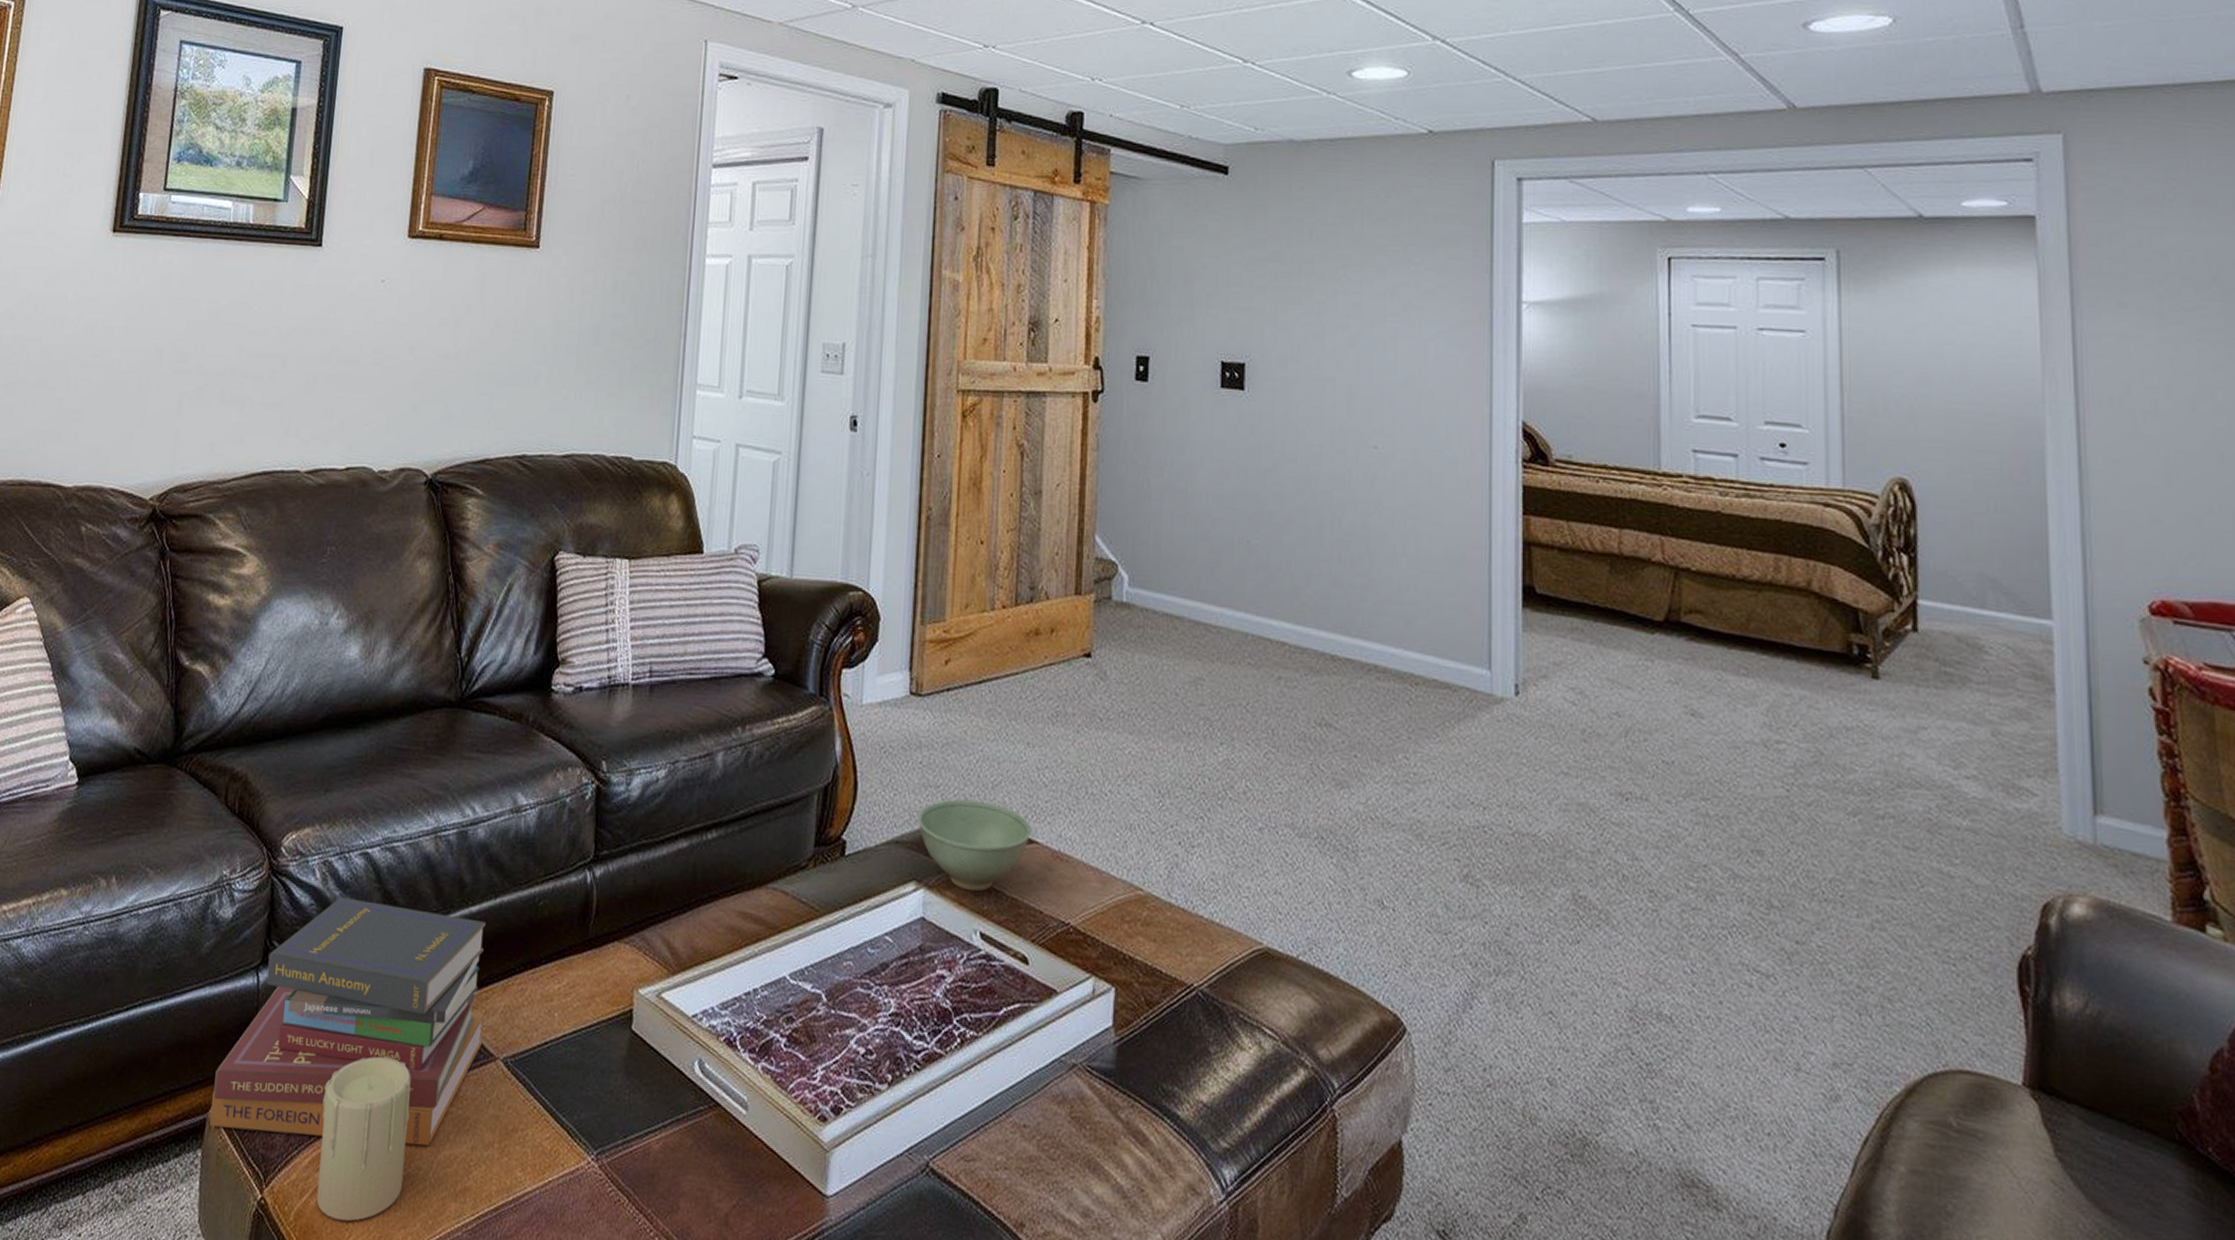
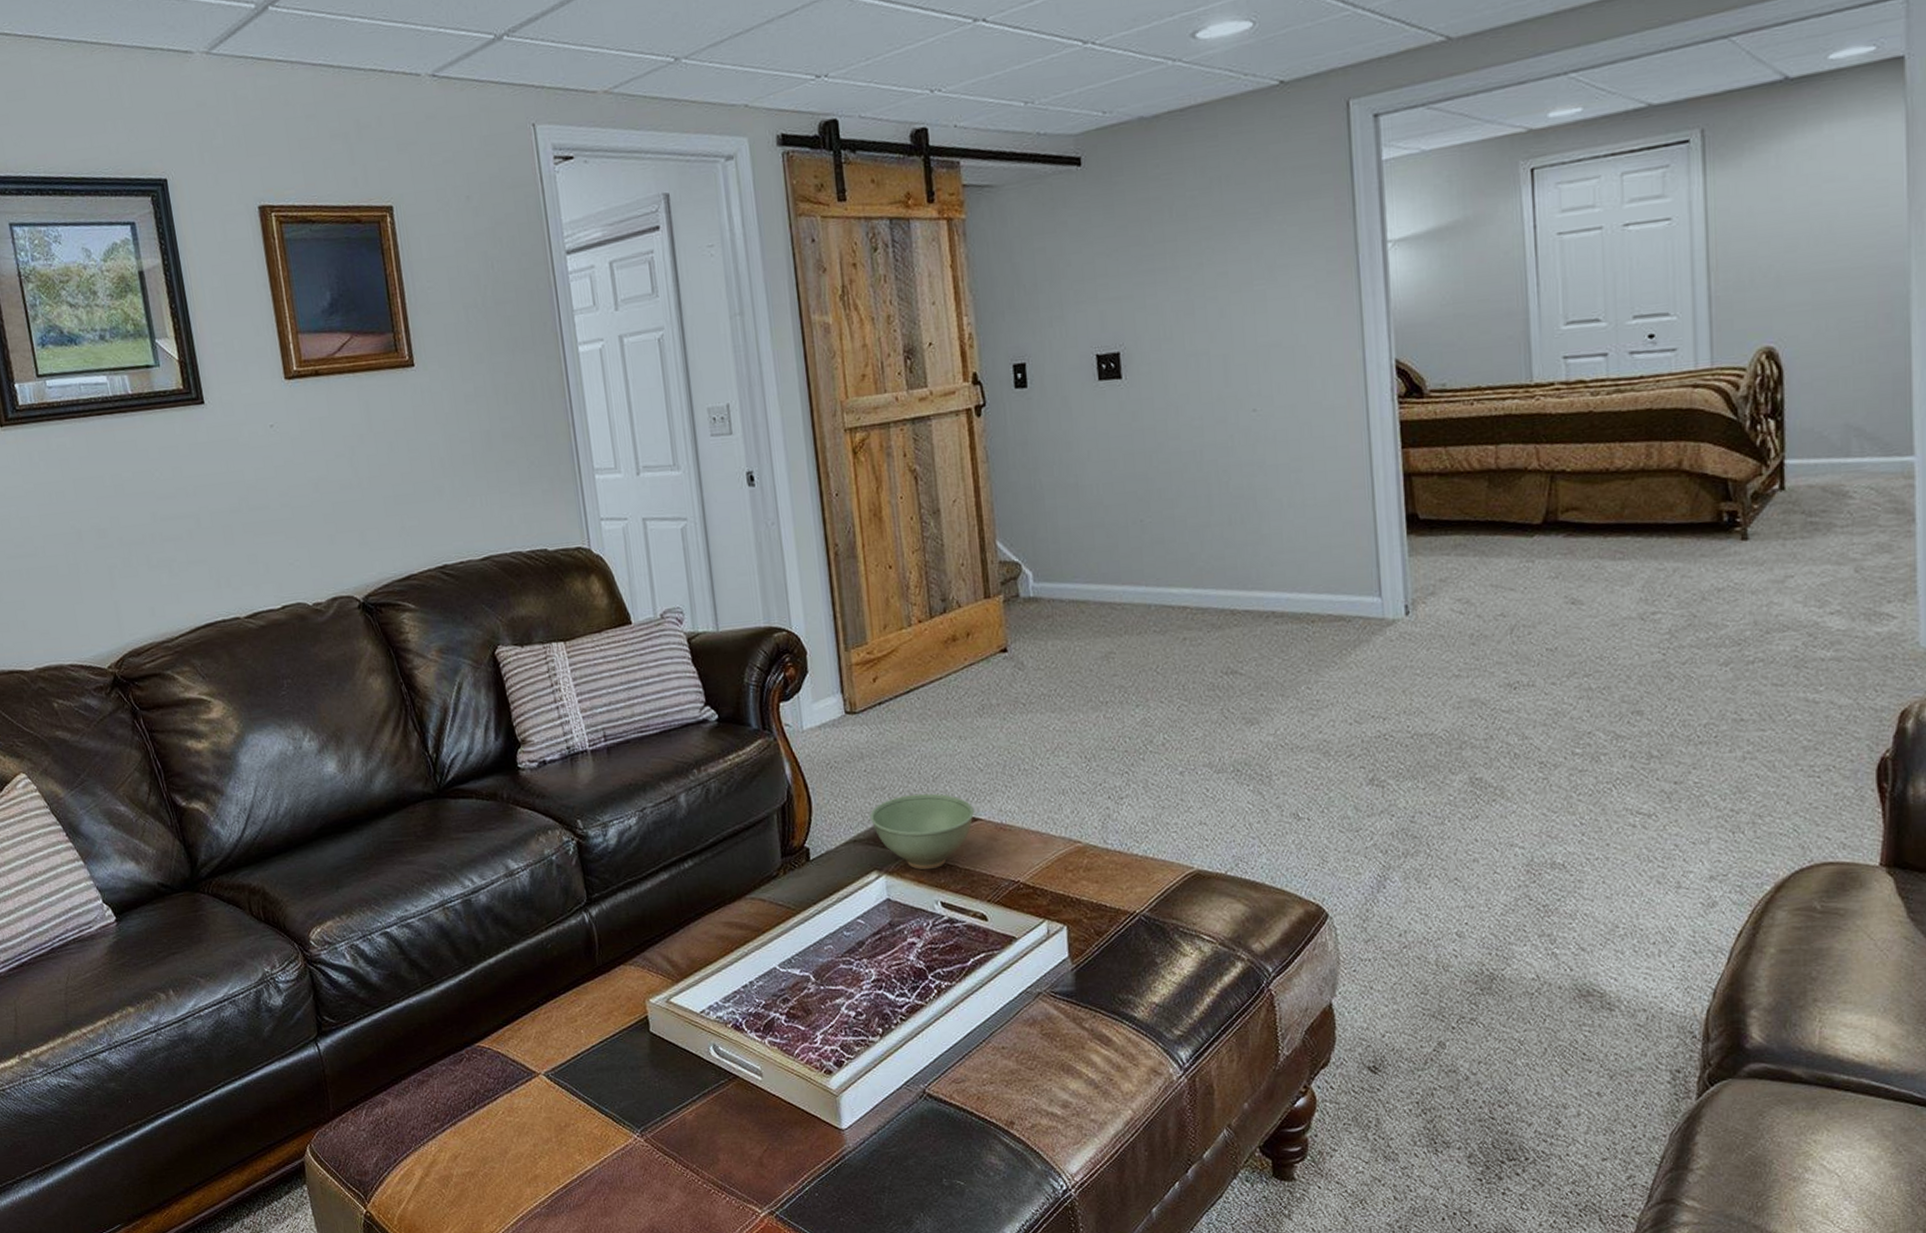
books: present [210,896,486,1146] -> none [302,969,524,1167]
candle: present [316,1056,411,1222] -> none [398,1088,483,1218]

